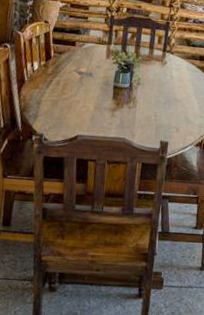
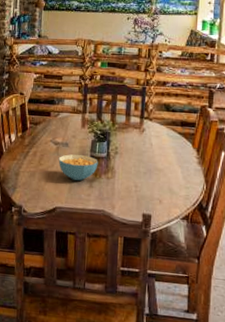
cereal bowl: none [81,84,121,110] -> present [58,154,98,181]

